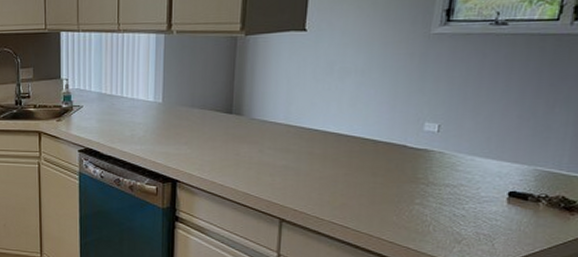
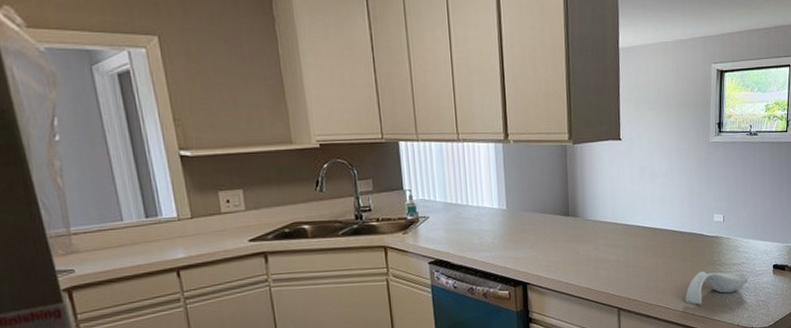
spoon rest: none [369,189,467,228] -> present [684,271,748,304]

